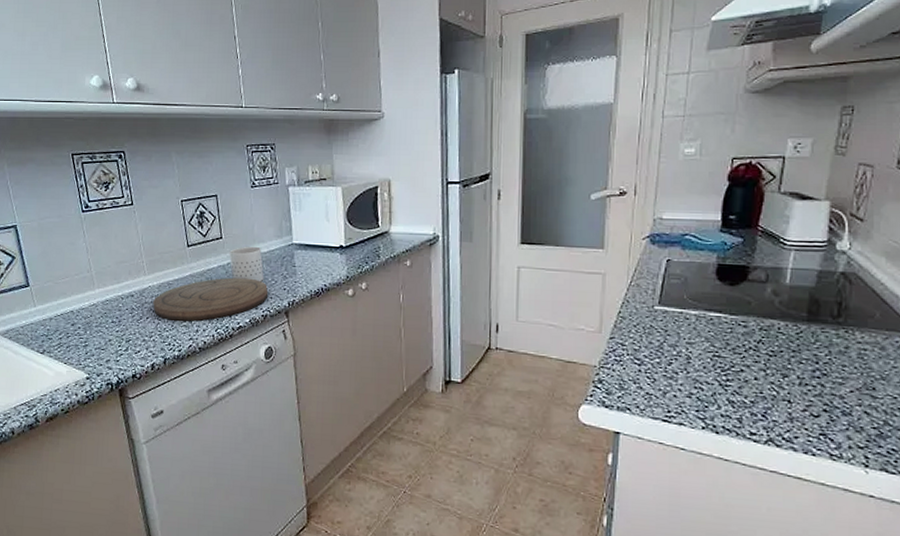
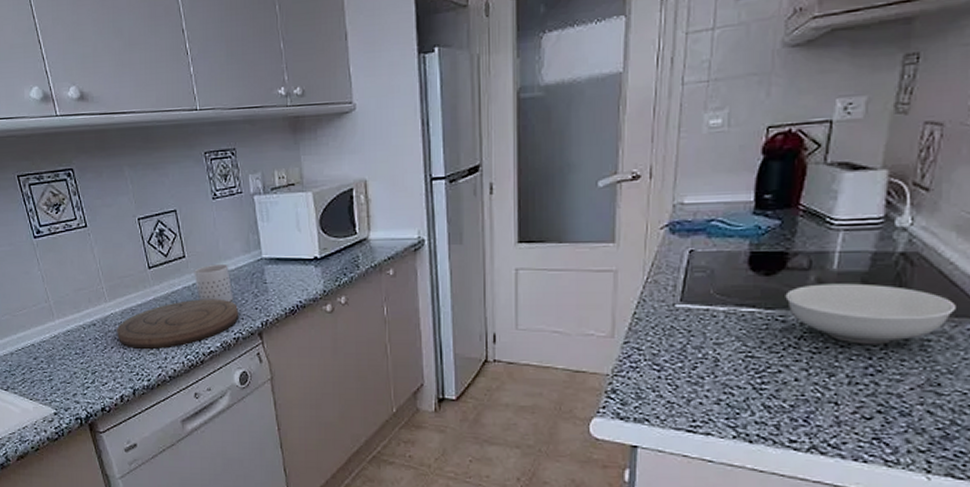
bowl: none [746,295,886,351] -> present [785,283,956,344]

